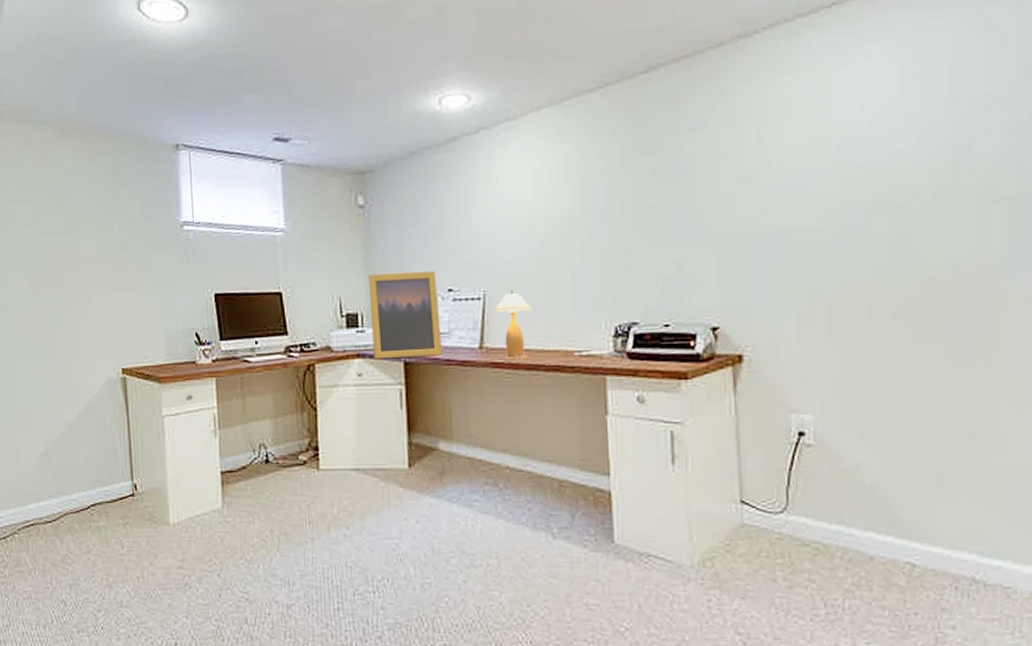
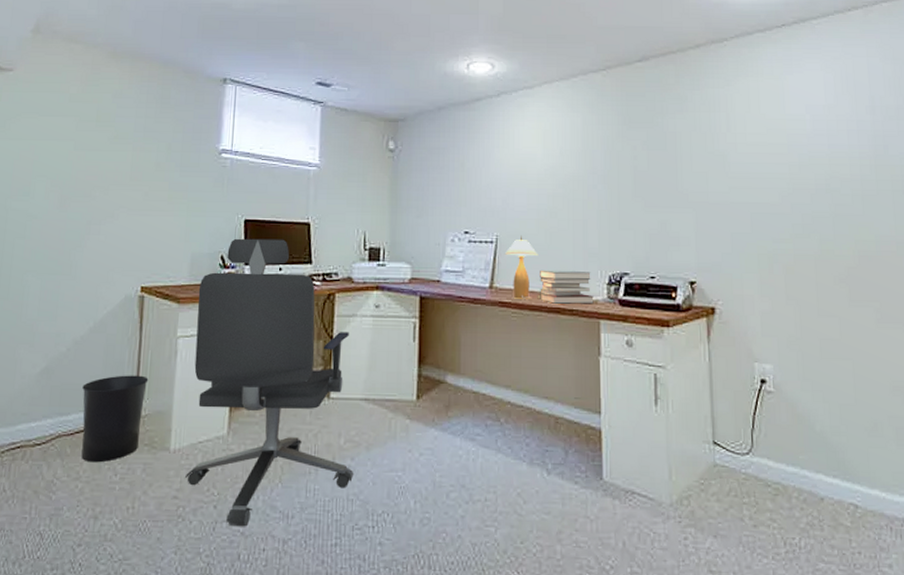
waste bin: none [81,454,141,536] -> present [81,375,149,462]
office chair: none [177,311,351,594] -> present [184,238,354,527]
picture frame: present [368,270,443,360] -> none [391,212,456,293]
books: none [535,323,598,361] -> present [540,270,594,304]

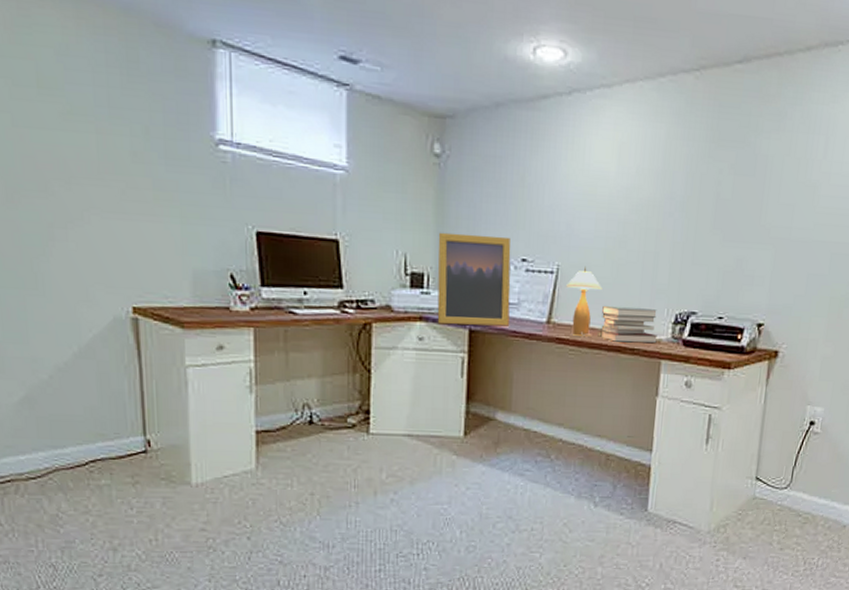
waste bin: present [81,375,149,462] -> none [76,406,157,496]
office chair: present [184,238,354,527] -> none [206,254,398,556]
picture frame: none [391,212,456,293] -> present [437,232,511,327]

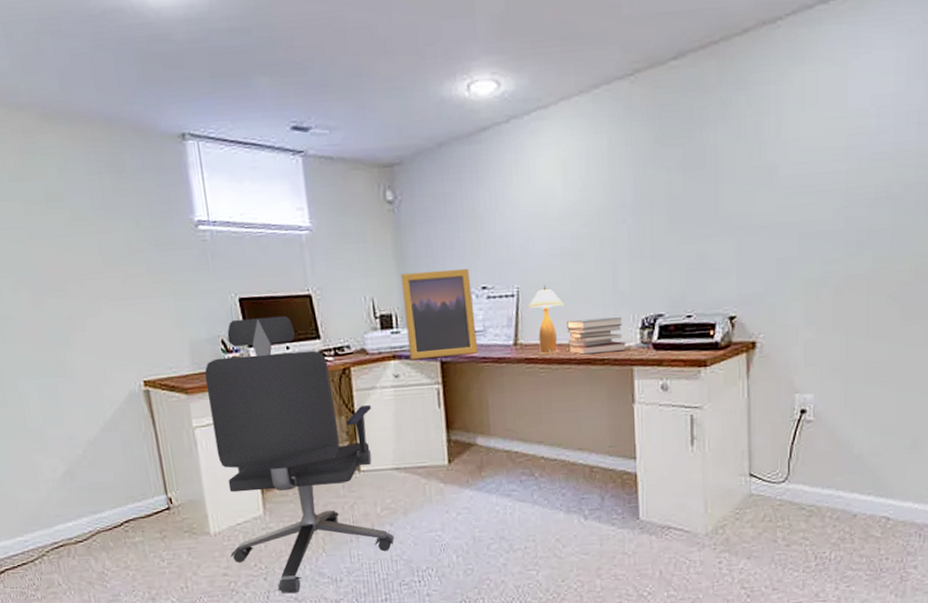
office chair: none [206,254,398,556] -> present [204,315,395,594]

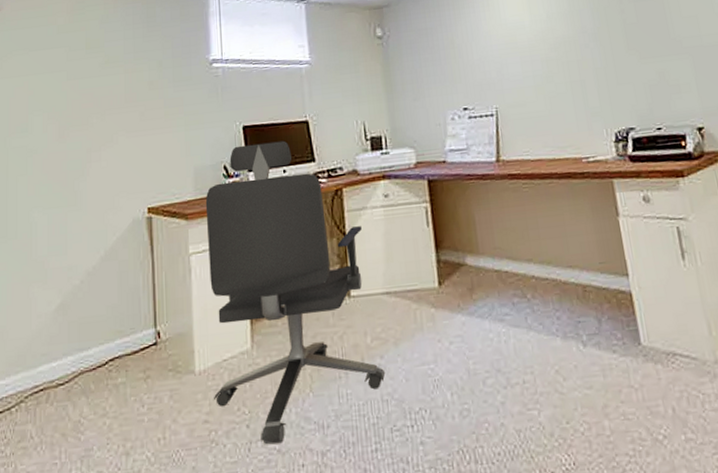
picture frame: present [400,268,479,360] -> none [389,92,464,180]
table lamp: present [527,285,565,354] -> none [506,105,541,169]
books: present [567,316,626,355] -> none [544,131,604,169]

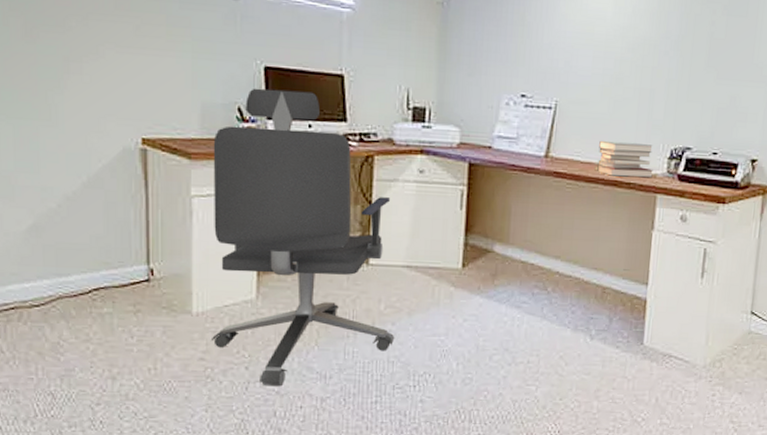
books: none [544,131,604,169] -> present [597,140,653,178]

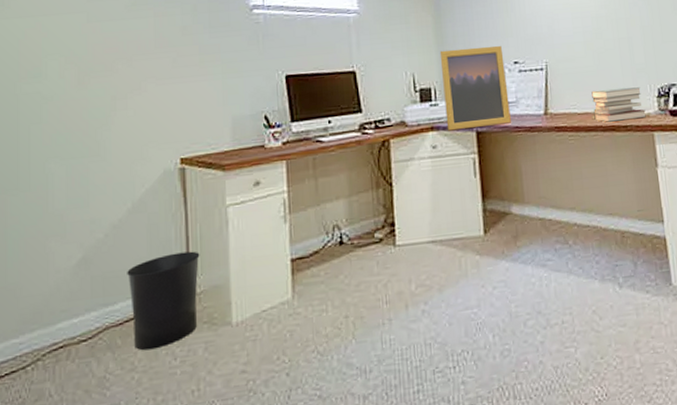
waste bin: none [82,235,161,324] -> present [127,251,200,350]
office chair: present [210,88,395,387] -> none [244,91,429,392]
picture frame: none [437,68,511,160] -> present [439,45,512,131]

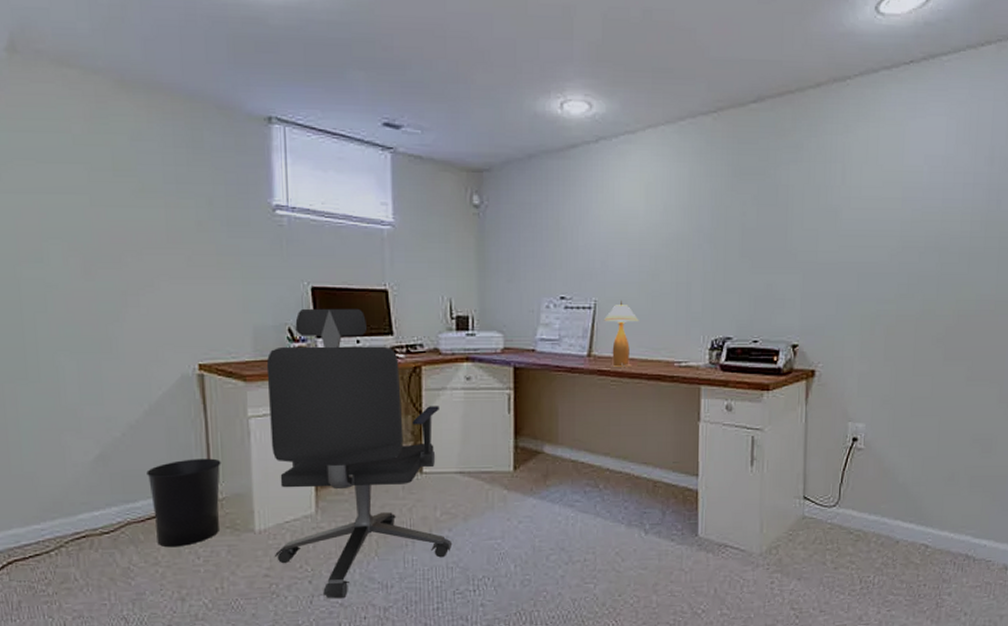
office chair: none [244,91,429,392] -> present [266,308,453,599]
picture frame: present [439,45,512,131] -> none [480,276,553,364]
table lamp: none [555,60,589,122] -> present [603,301,639,367]
books: present [591,87,646,123] -> none [640,336,695,371]

